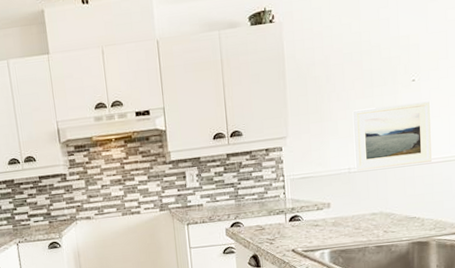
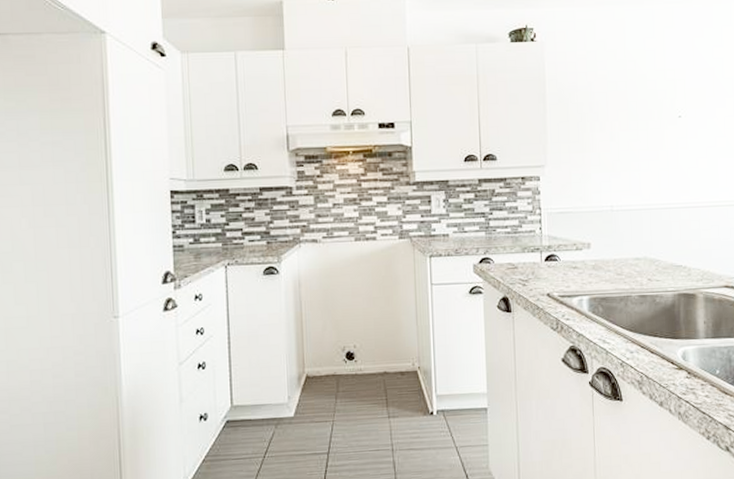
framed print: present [352,101,433,171] -> none [616,140,700,209]

